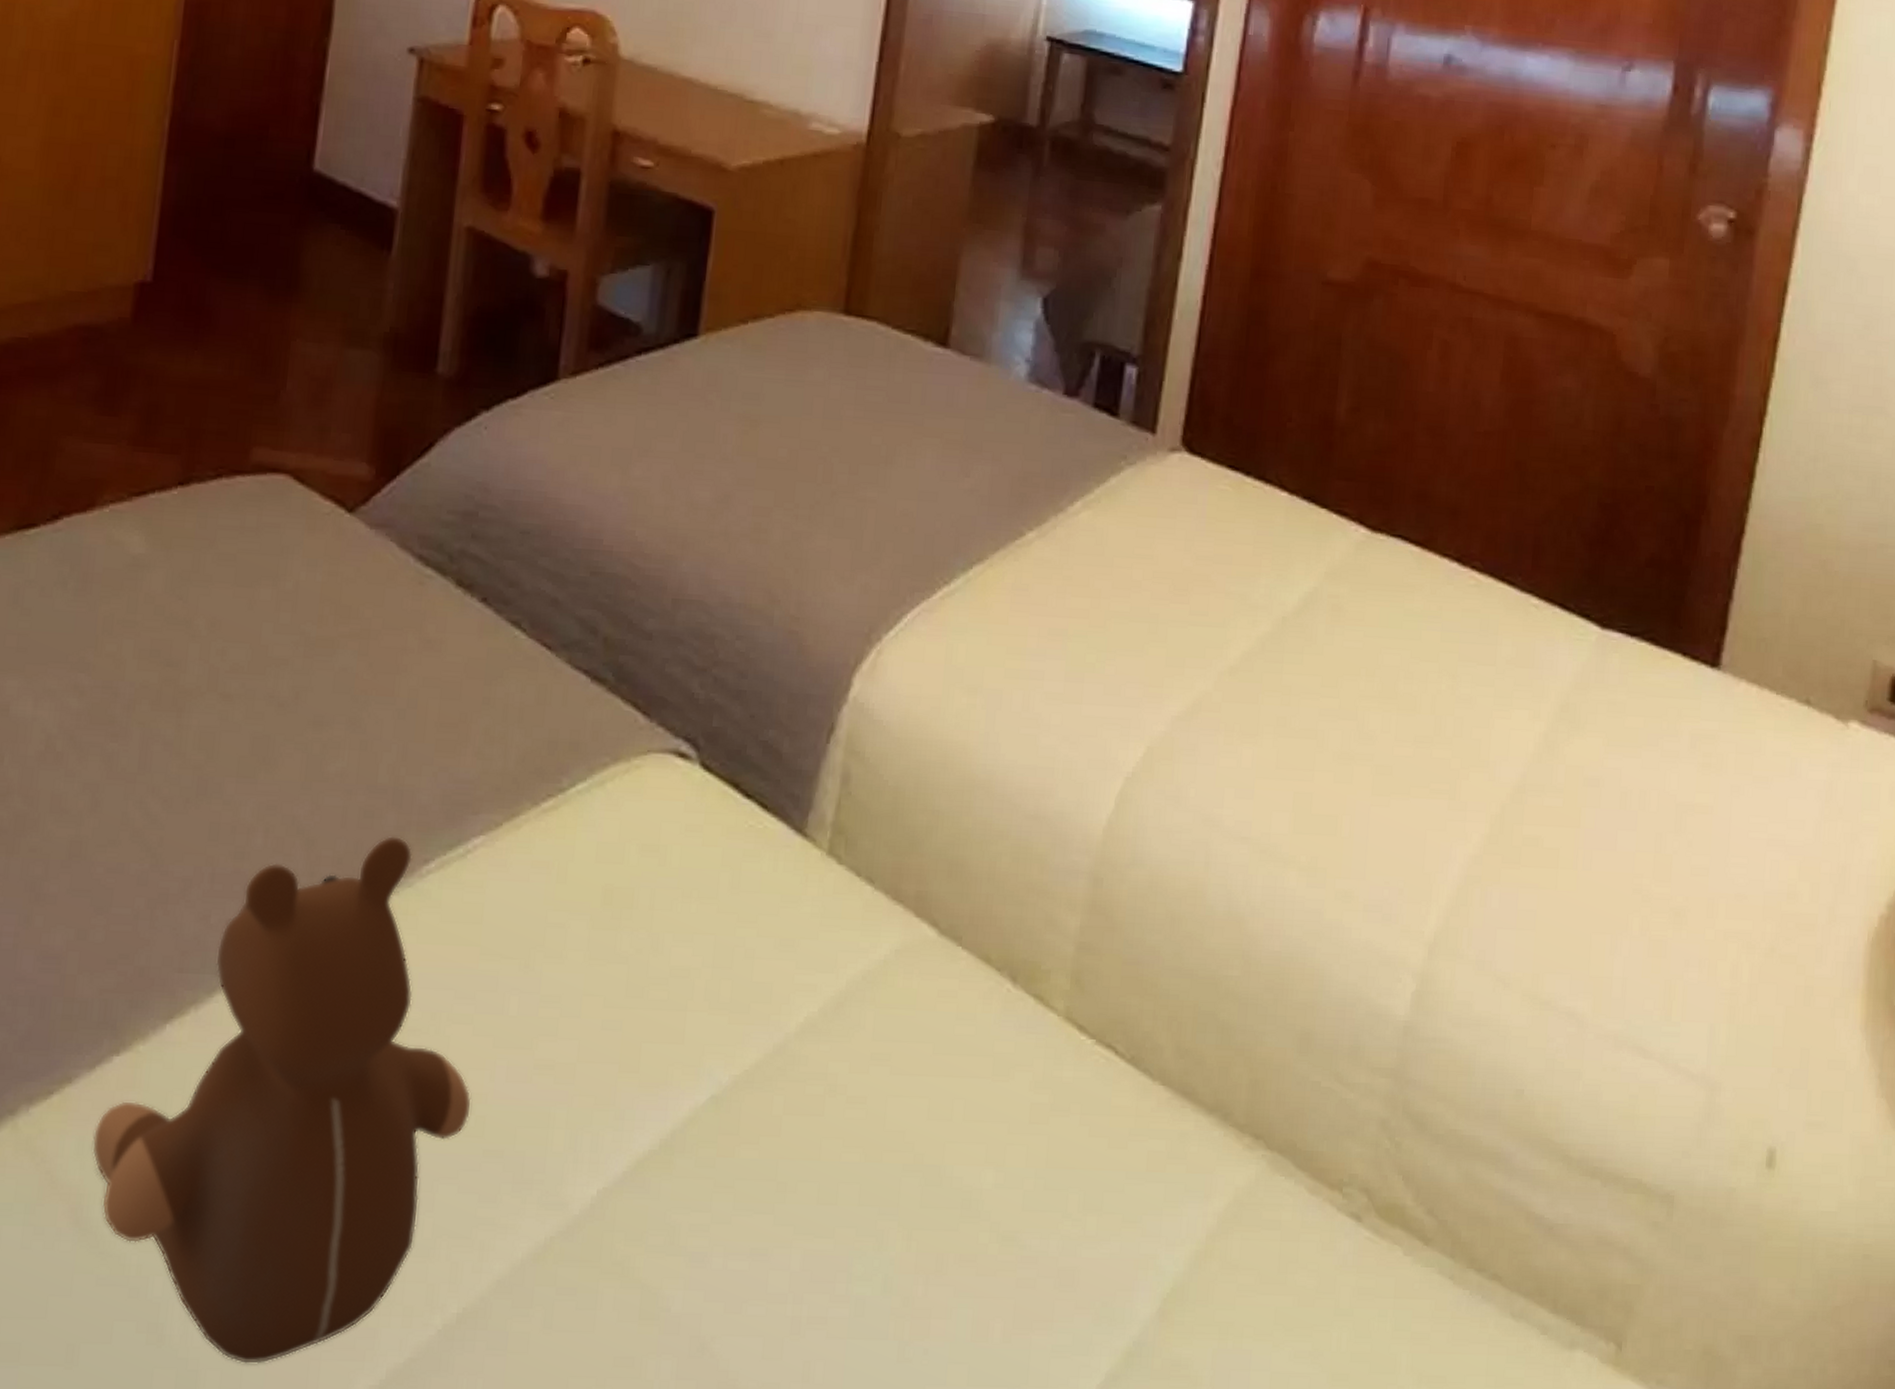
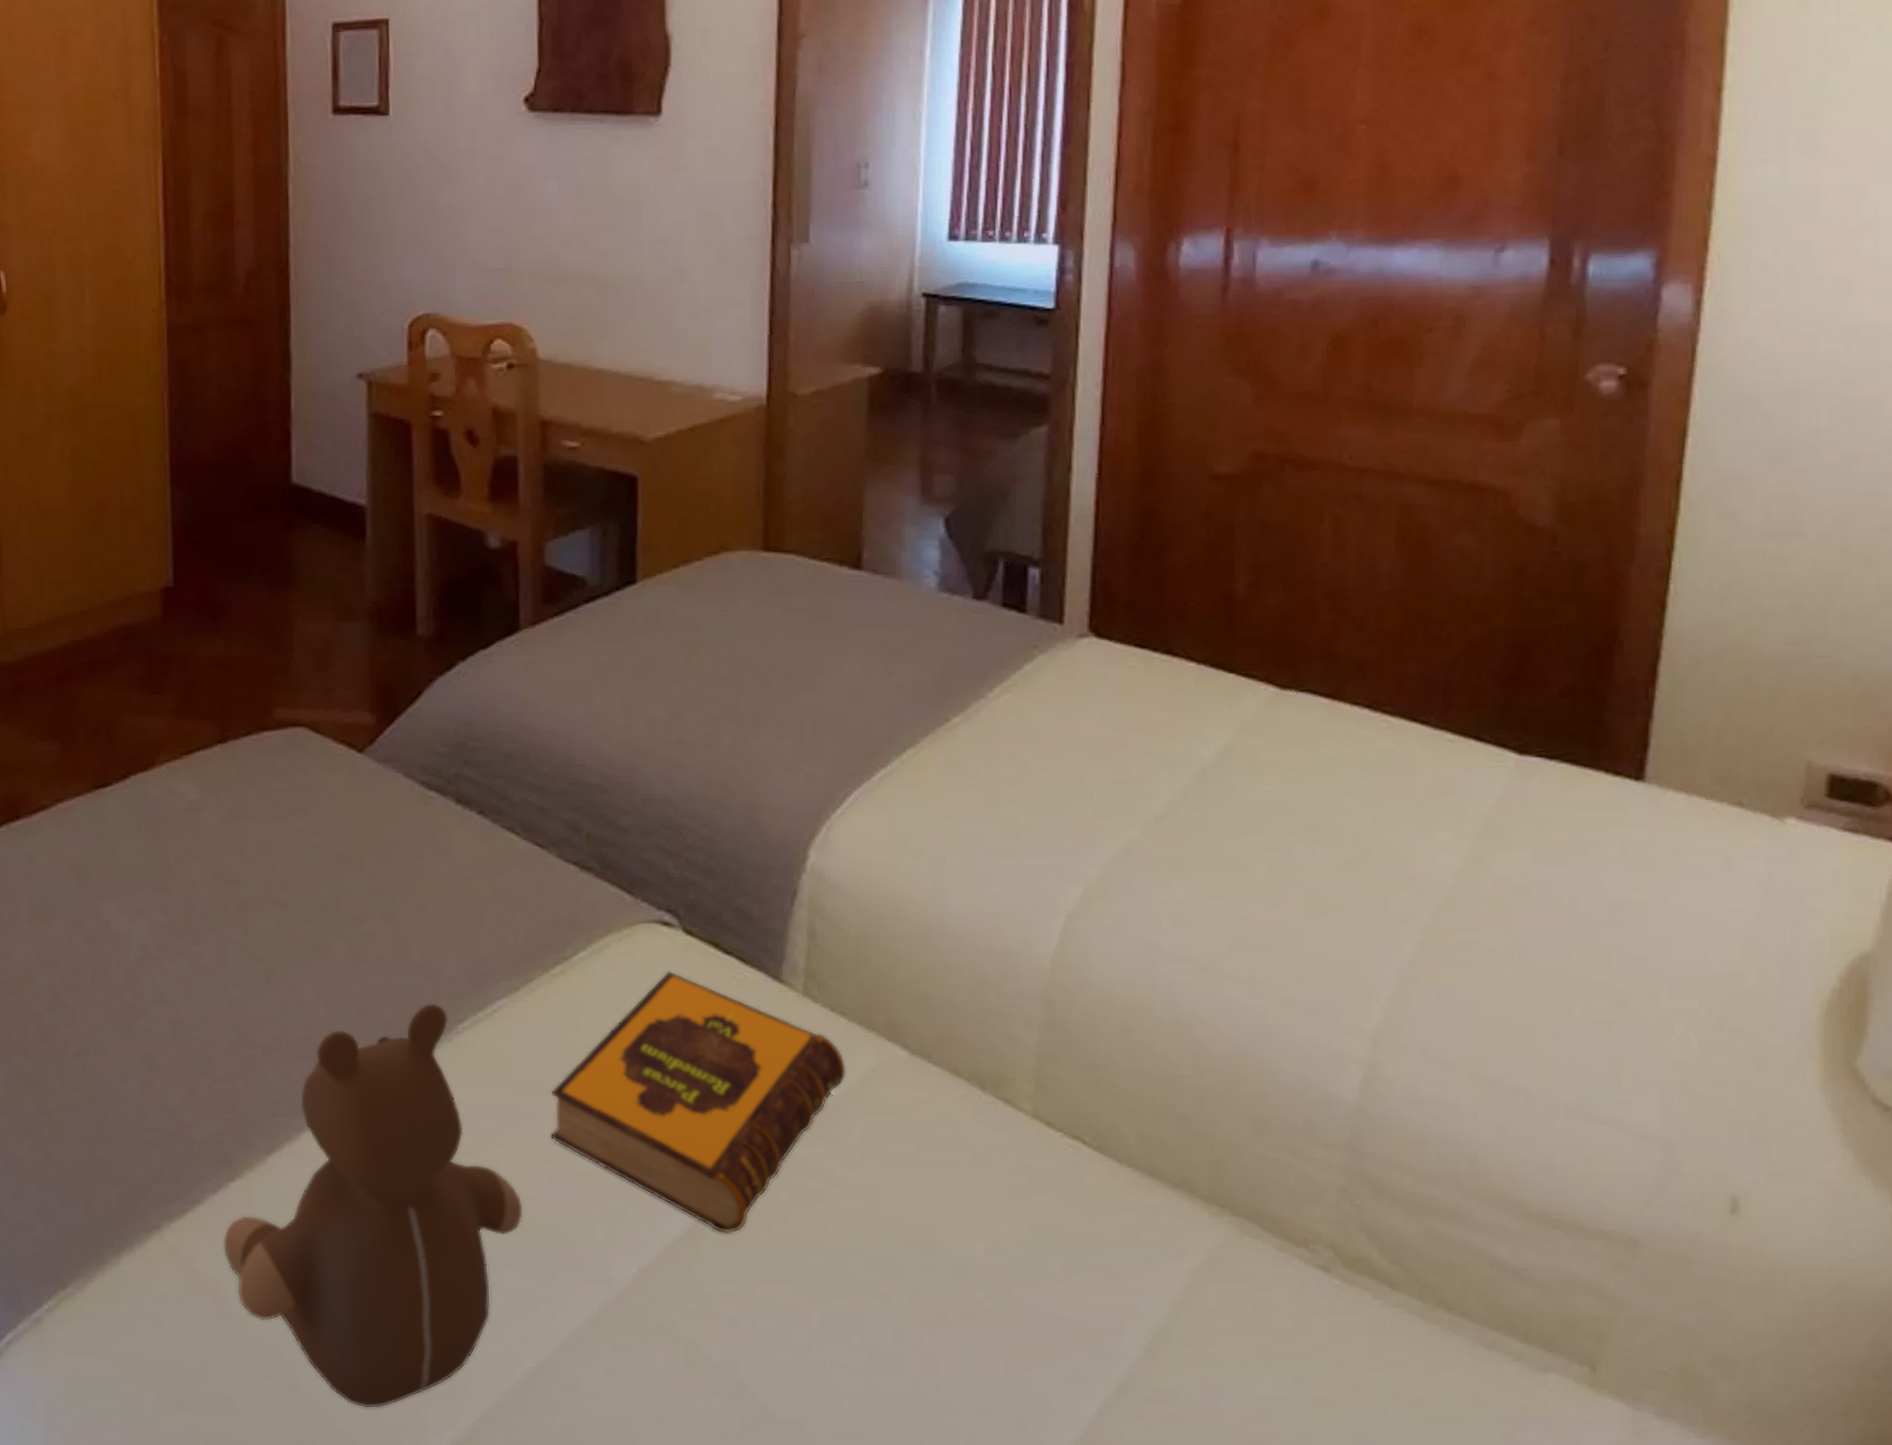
hardback book: none [514,814,867,1149] -> present [550,971,847,1234]

